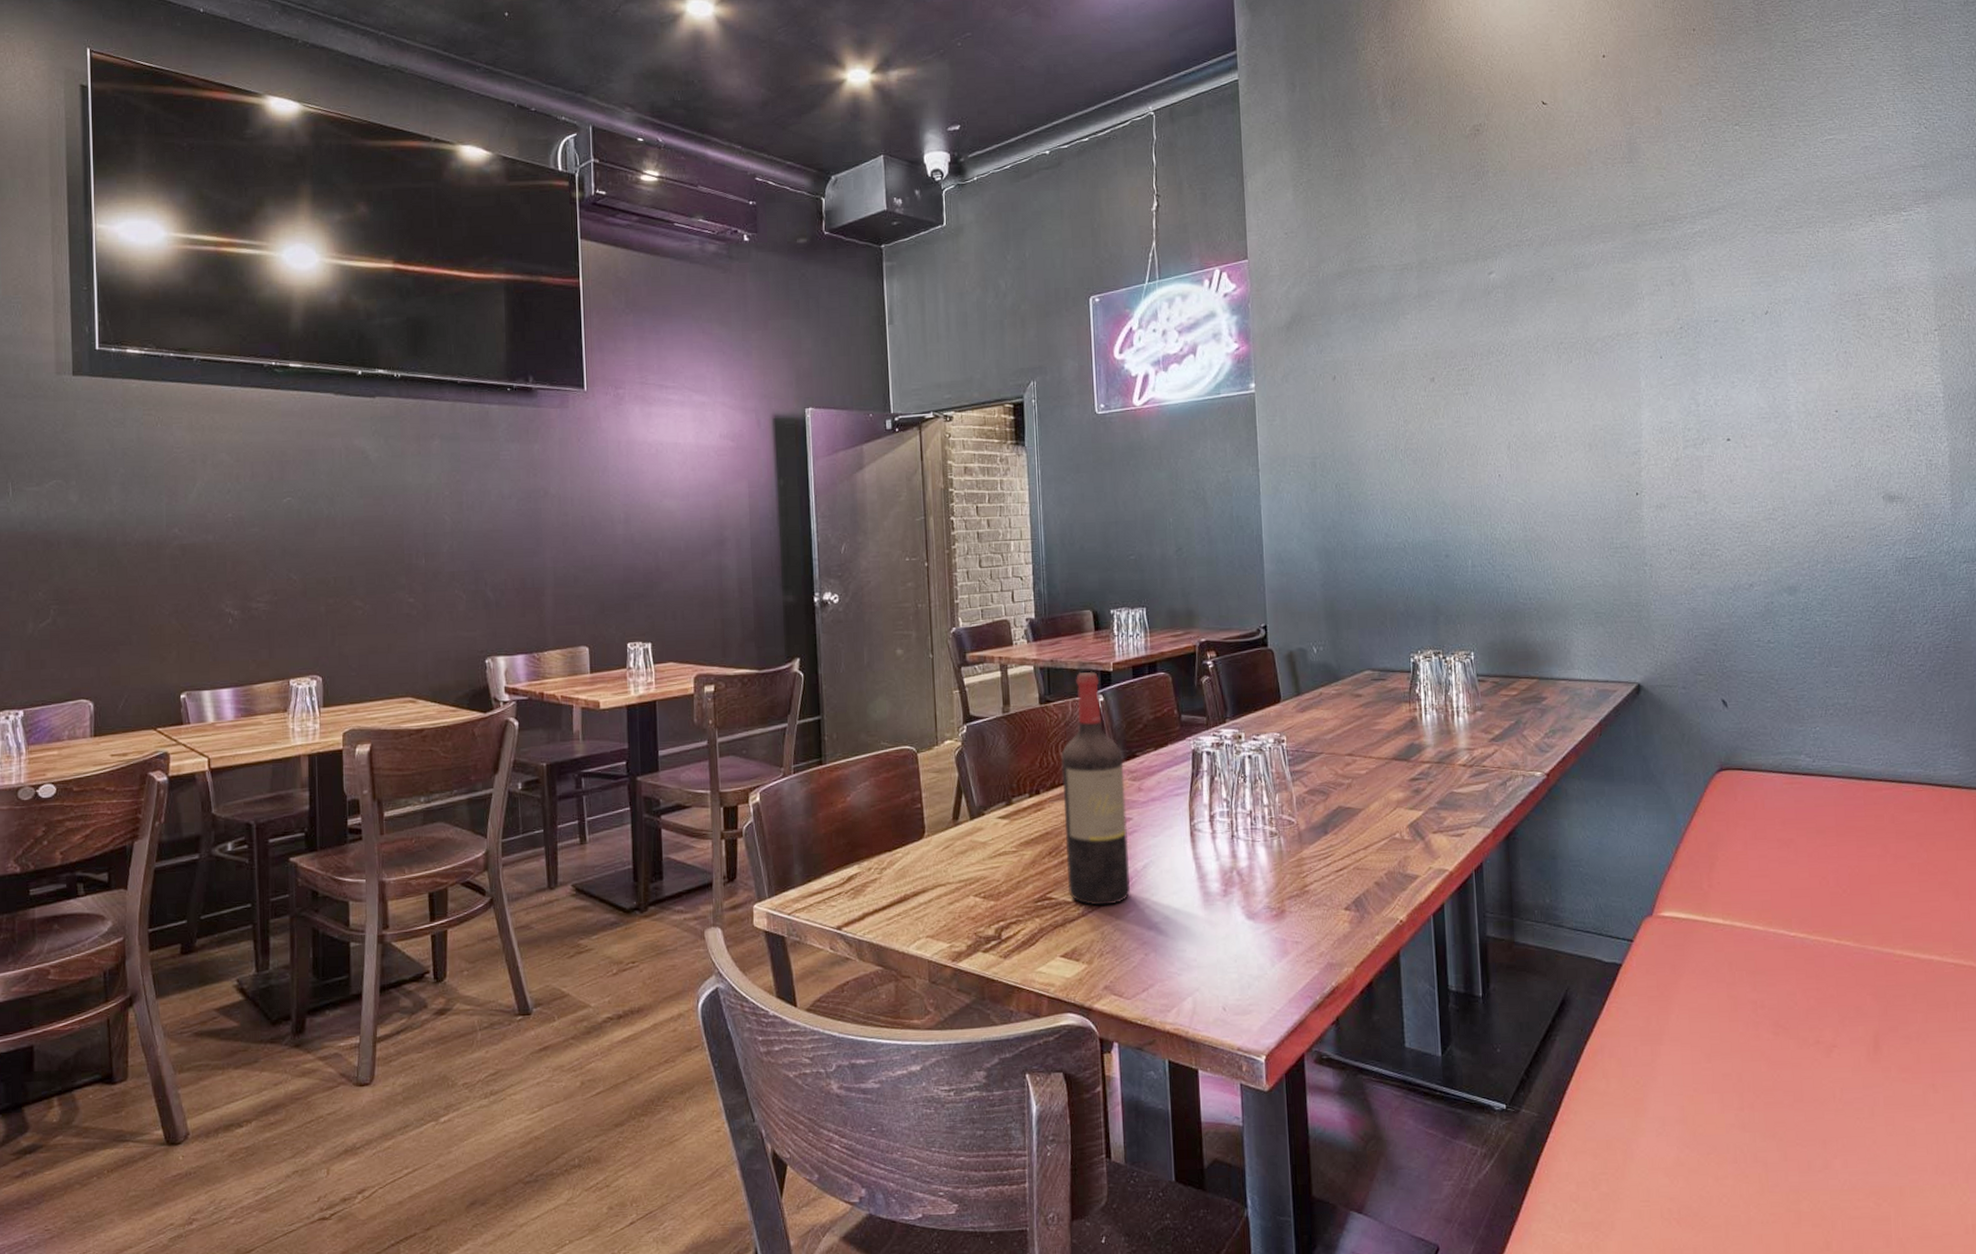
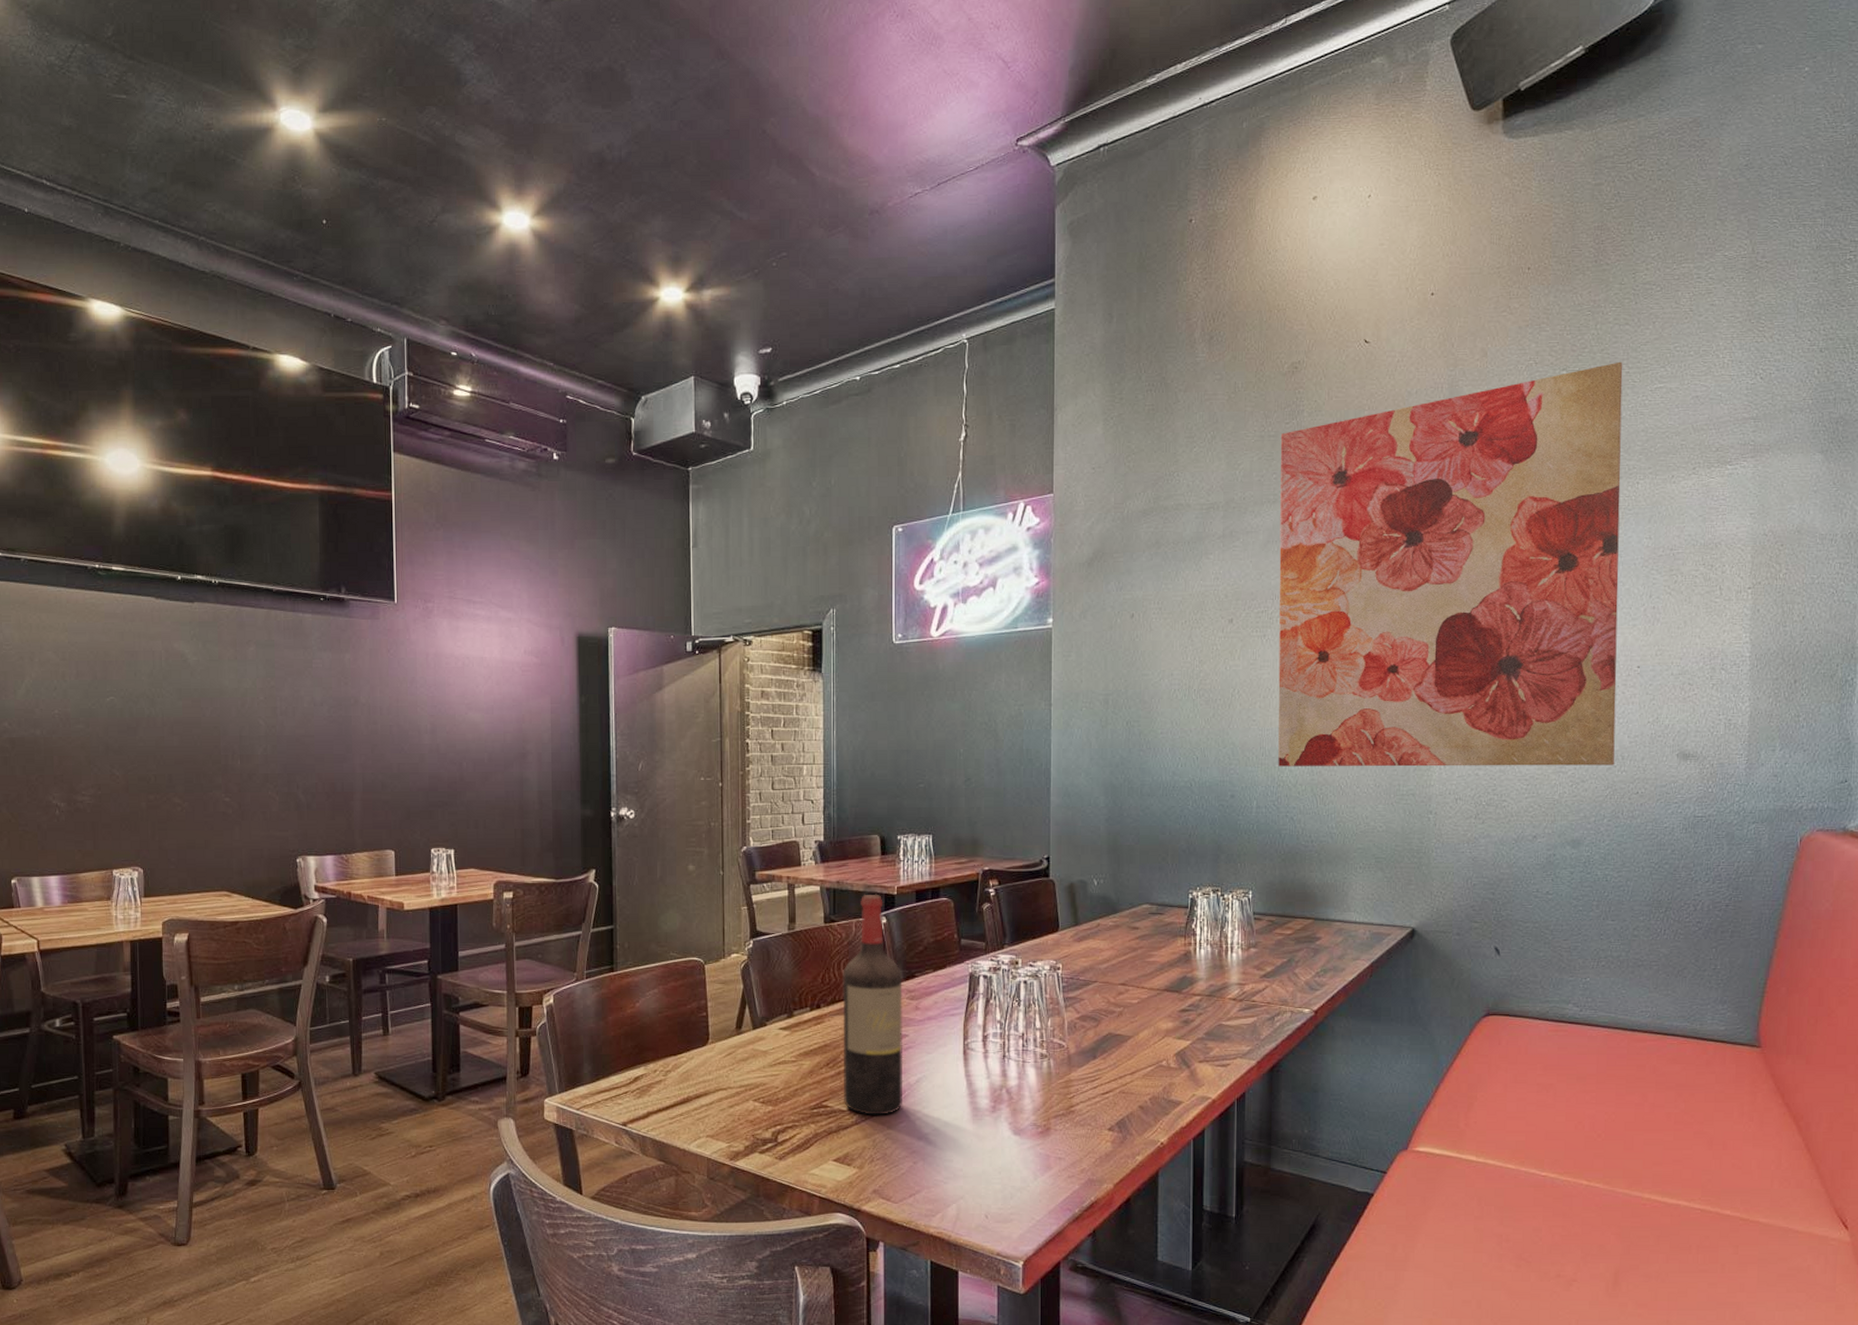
wall art: none [1467,115,1823,524] -> present [1278,361,1623,767]

